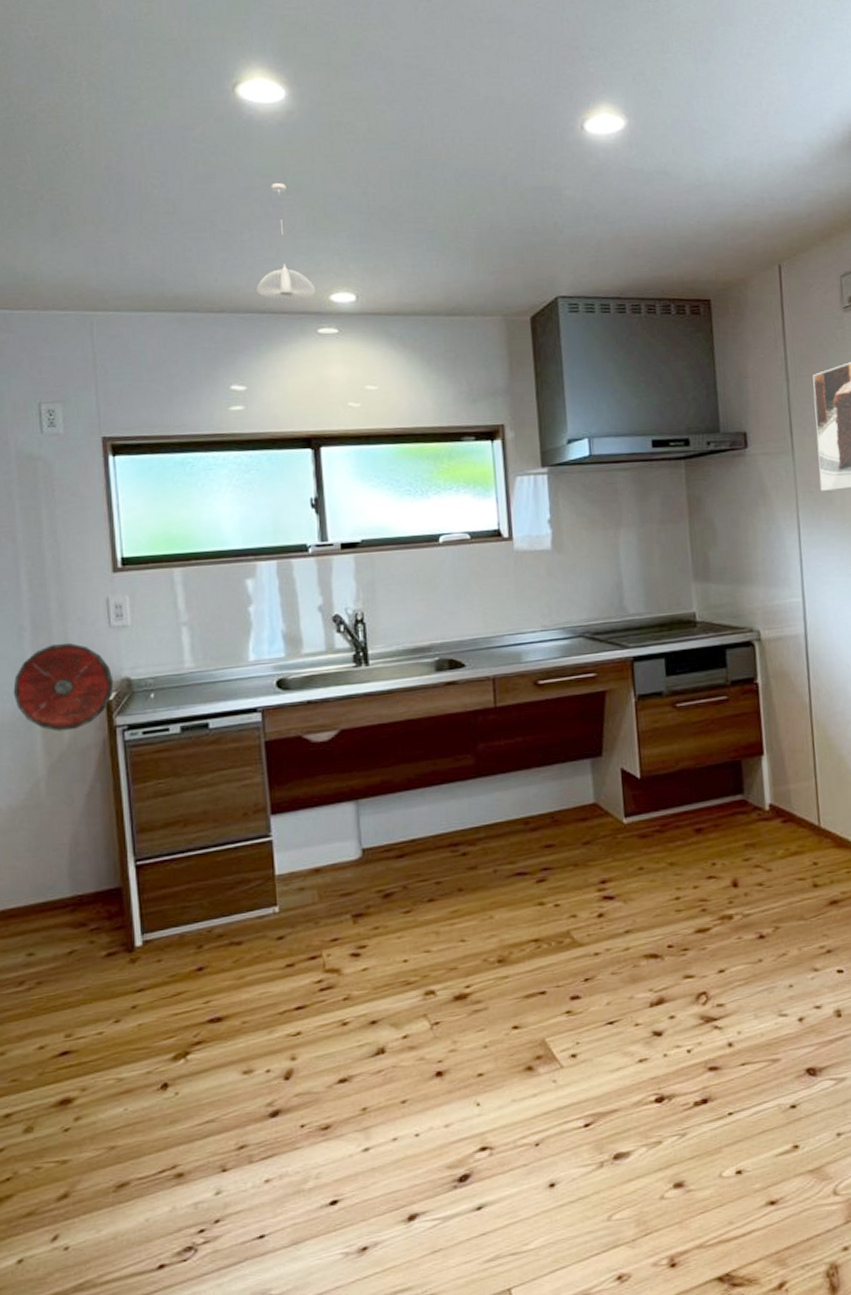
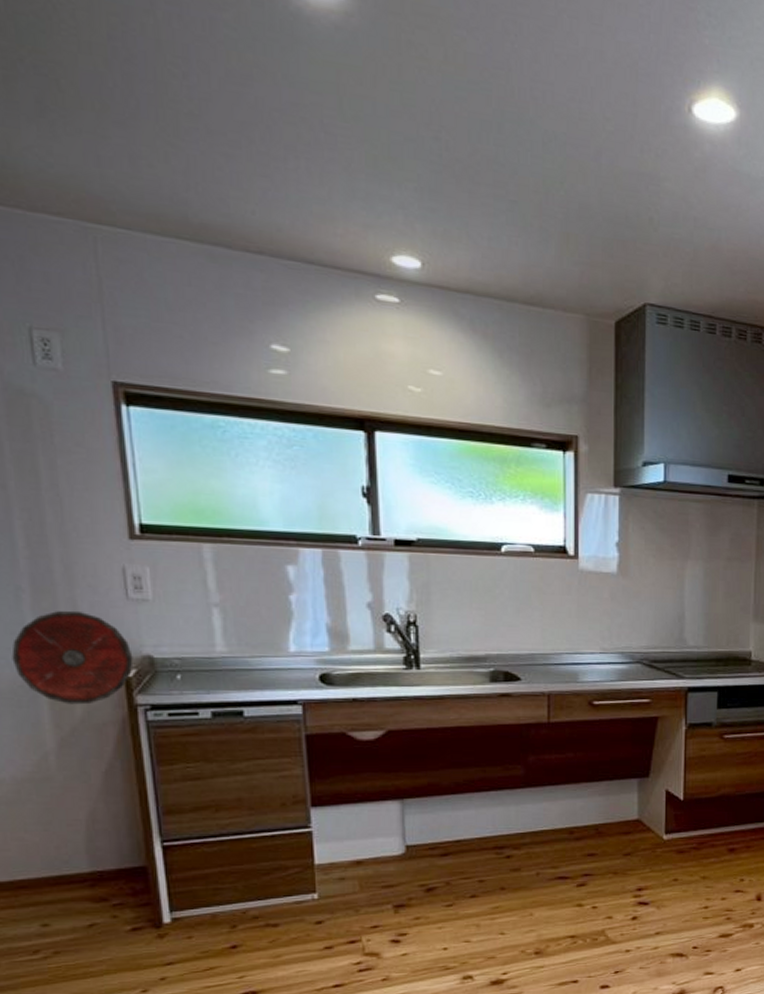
pendant light: present [256,182,316,300] -> none [303,102,375,255]

